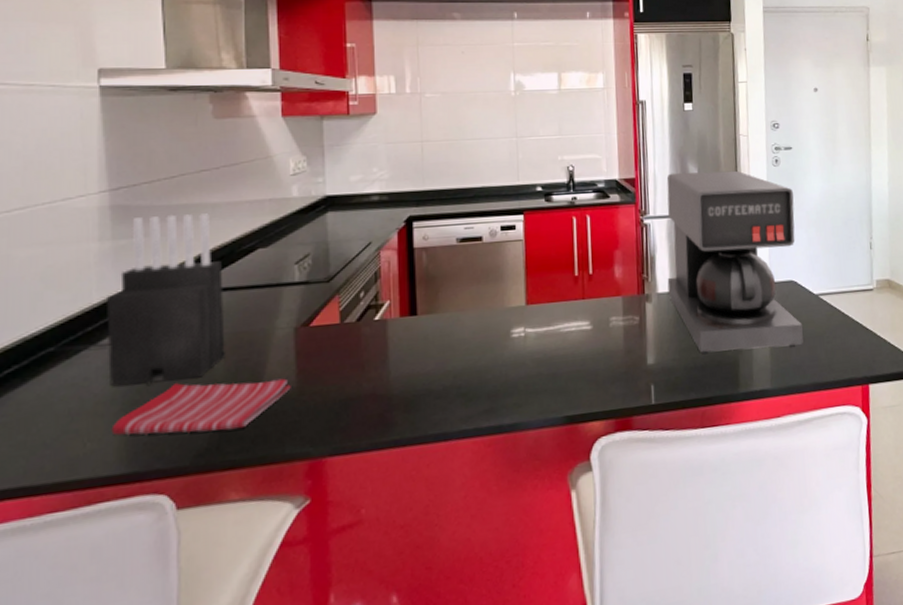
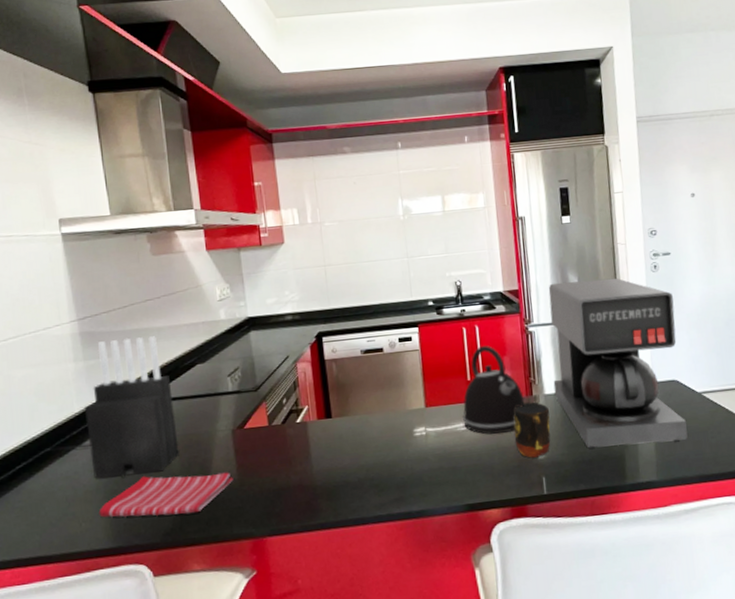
kettle: none [567,238,636,337] -> present [463,346,525,435]
mug: none [623,301,662,364] -> present [514,402,551,458]

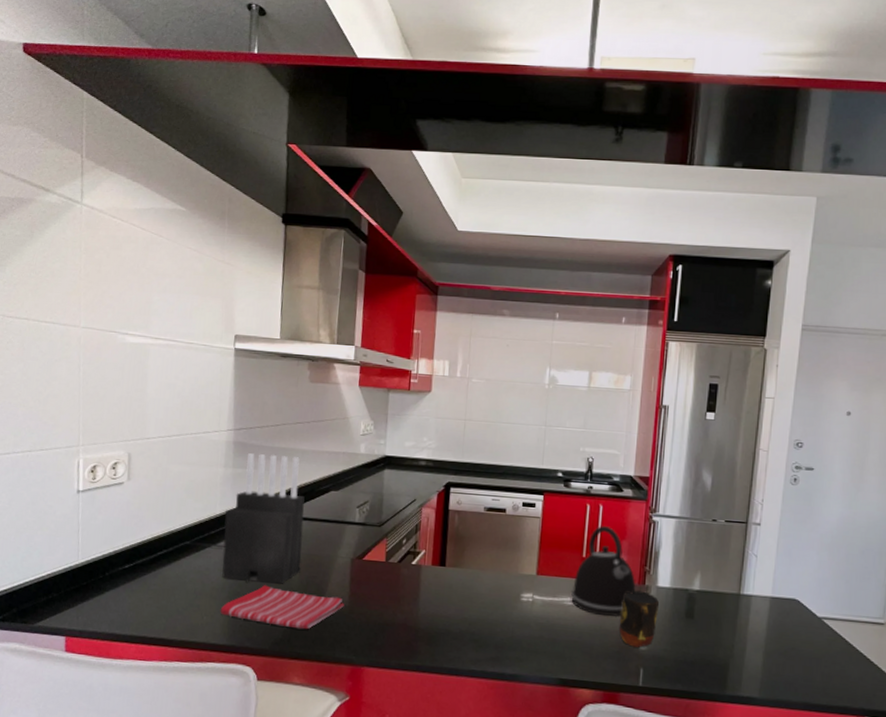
coffee maker: present [548,278,688,450] -> none [667,477,809,664]

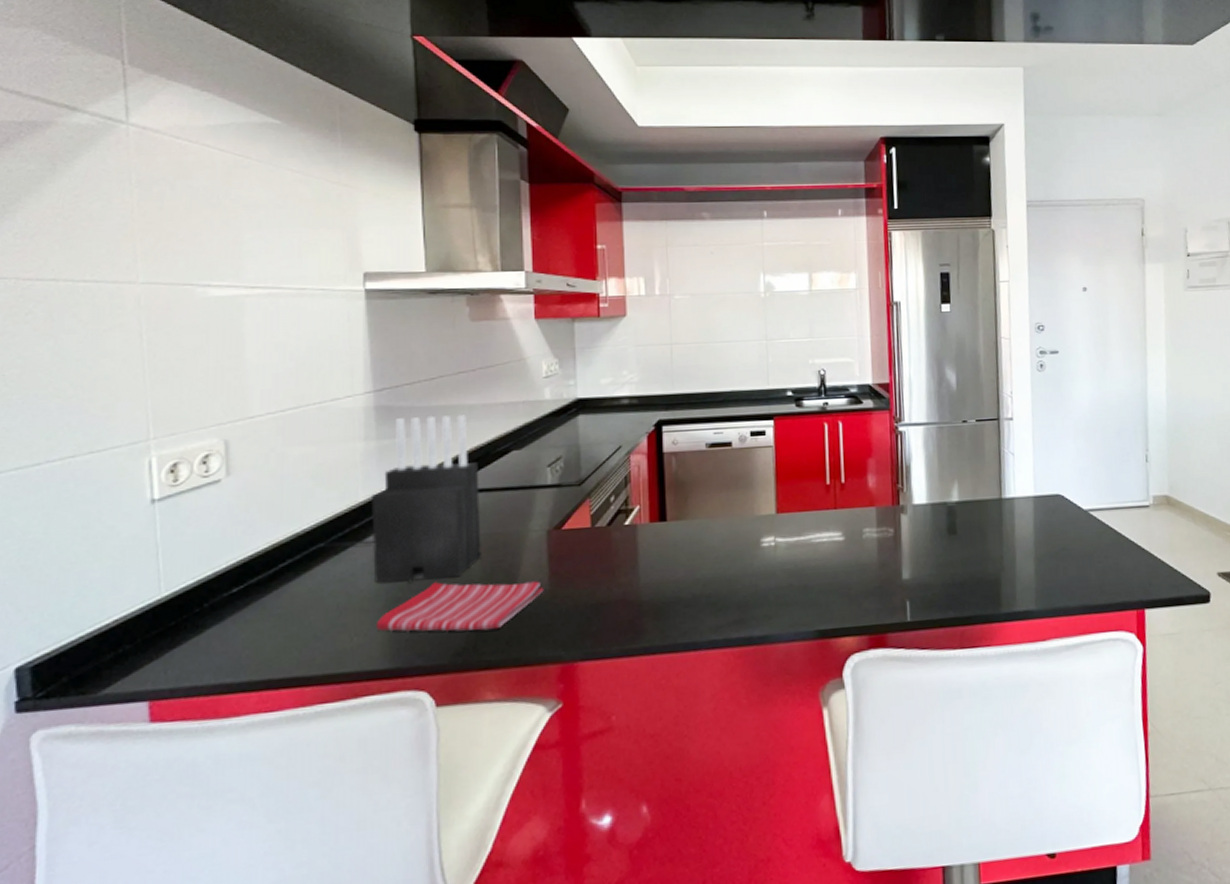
kettle: present [571,526,636,617] -> none [819,445,890,548]
mug: present [620,590,659,648] -> none [877,512,918,578]

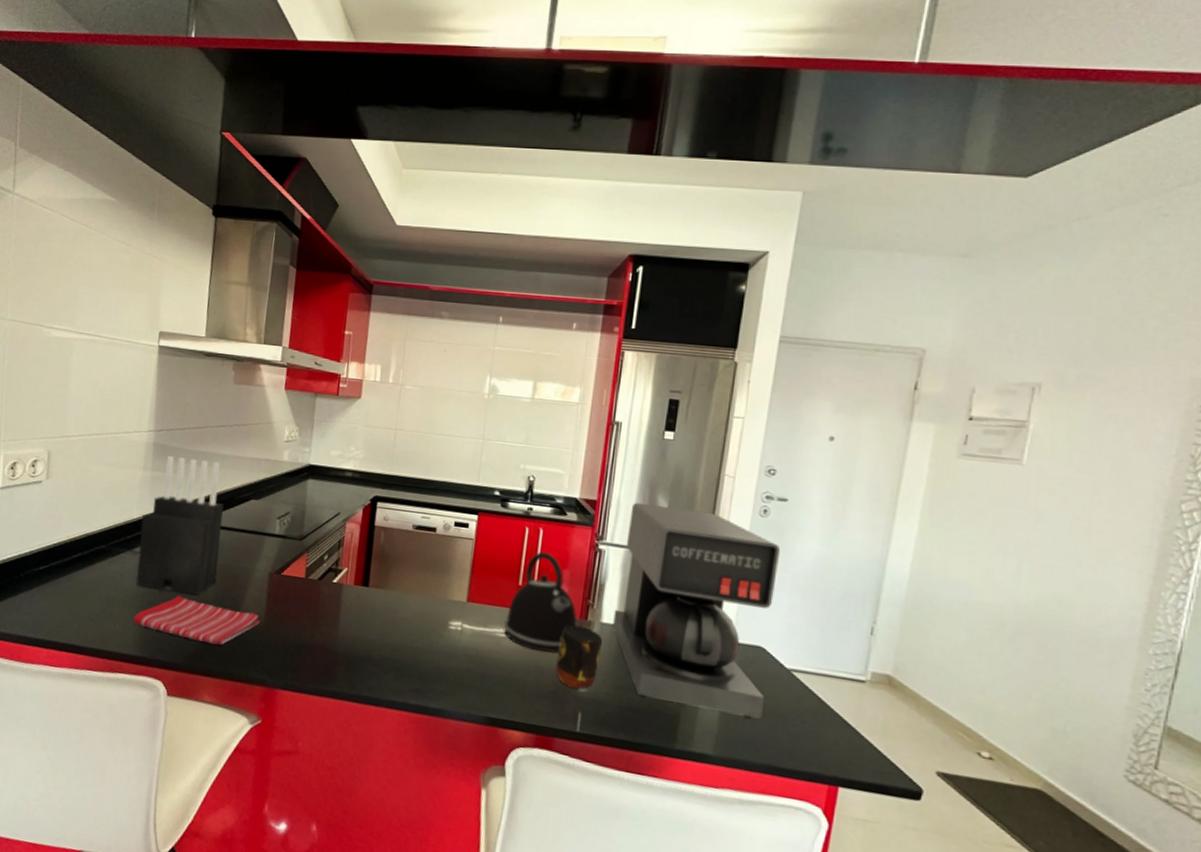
kettle: none [819,445,890,548] -> present [504,552,578,653]
mug: none [877,512,918,578] -> present [556,625,602,689]
coffee maker: none [922,375,1072,571] -> present [612,502,780,720]

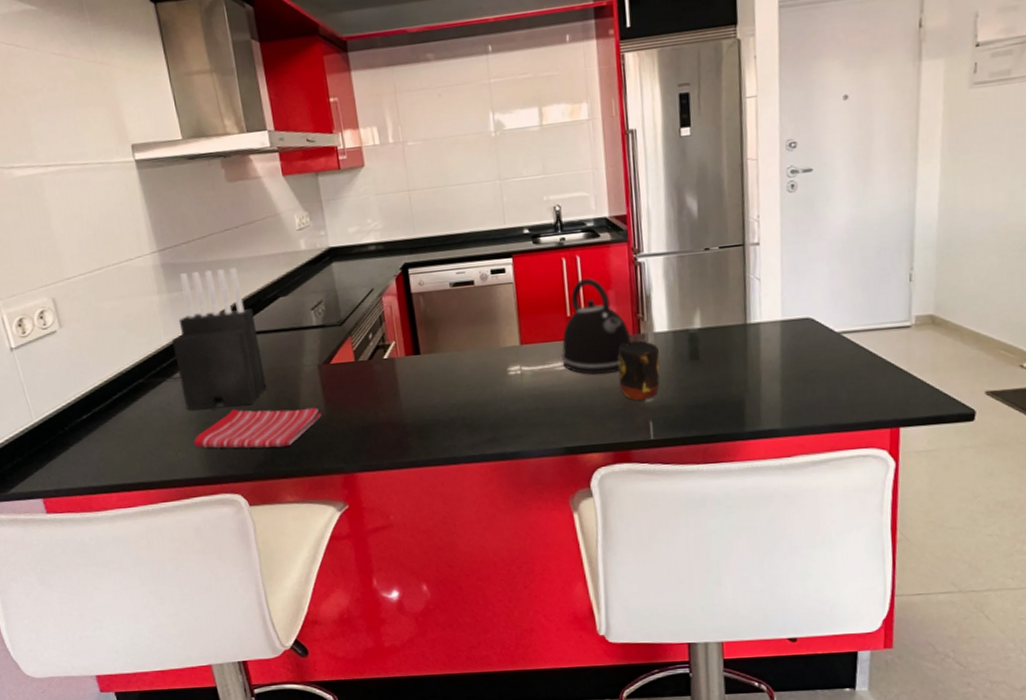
coffee maker: present [612,502,780,720] -> none [661,199,821,393]

